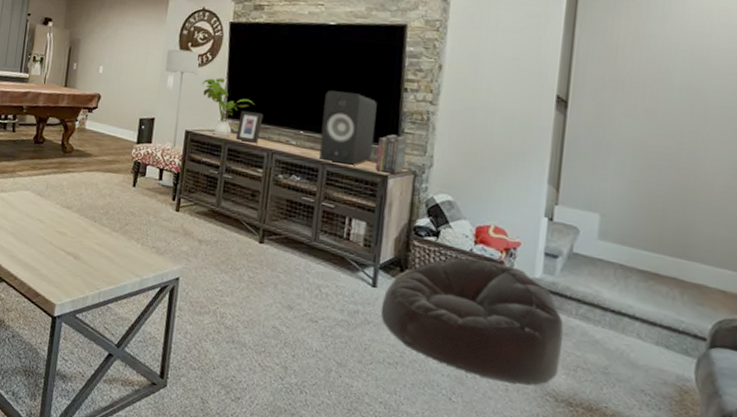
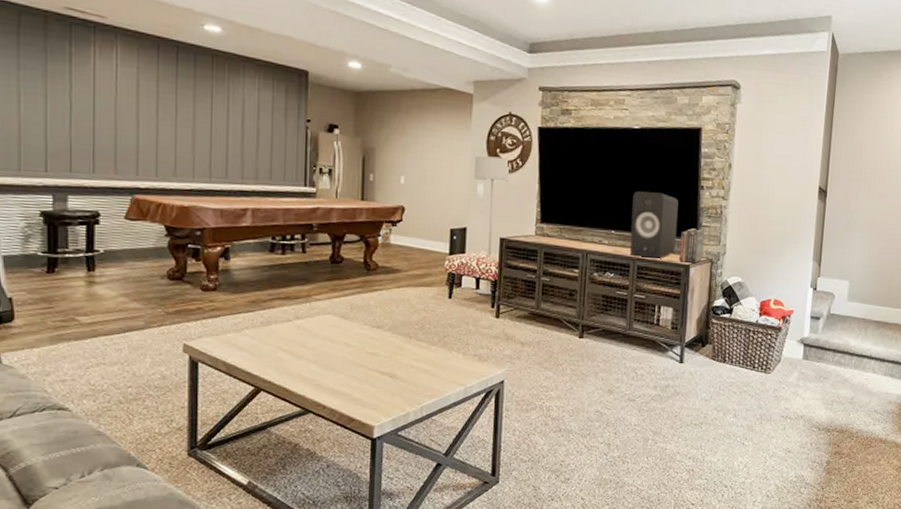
house plant: present [201,78,254,138] -> none [513,183,567,242]
picture frame: present [235,110,264,143] -> none [550,214,577,245]
beanbag: present [381,257,564,385] -> none [687,327,824,422]

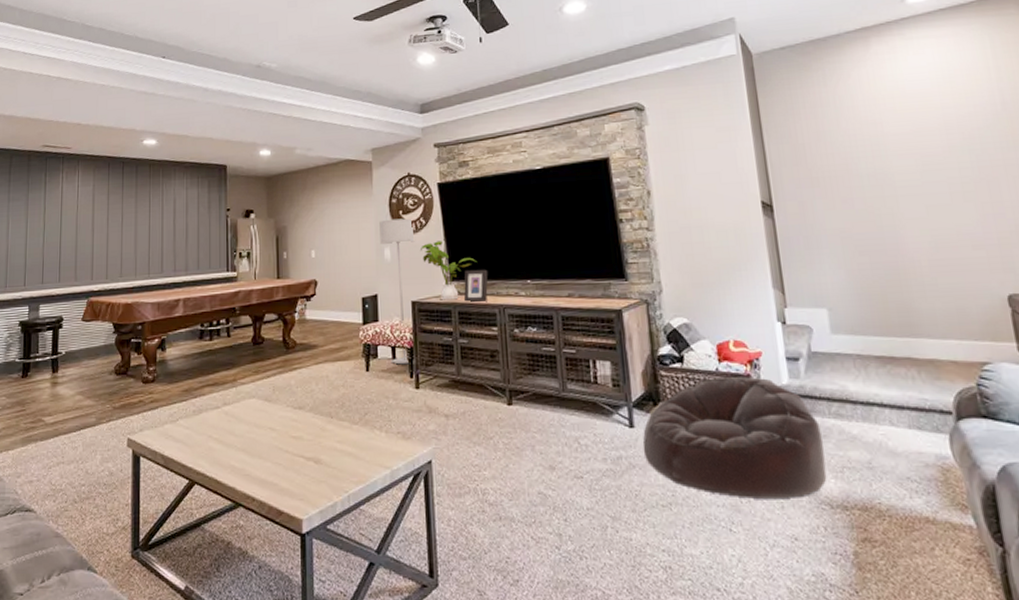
house plant: none [513,183,567,242] -> present [419,241,476,302]
picture frame: none [550,214,577,245] -> present [463,269,488,302]
speaker: present [629,191,679,259] -> none [545,233,603,307]
books: present [679,228,705,263] -> none [605,267,636,307]
beanbag: none [687,327,824,422] -> present [643,376,827,499]

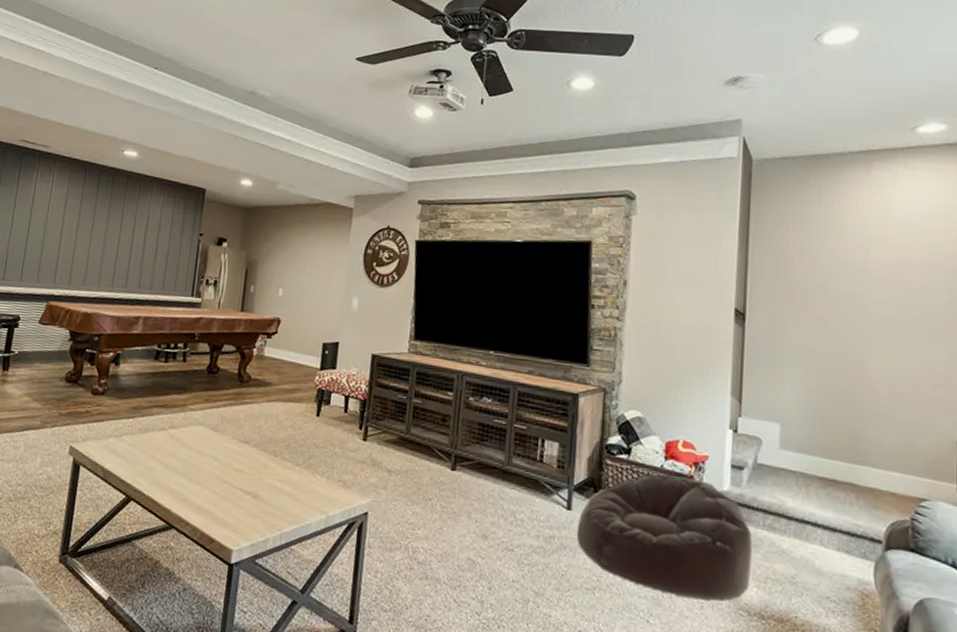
floor lamp: present [379,218,416,365] -> none [342,269,386,416]
house plant: present [419,241,476,302] -> none [387,298,443,361]
picture frame: present [463,269,488,302] -> none [424,331,453,365]

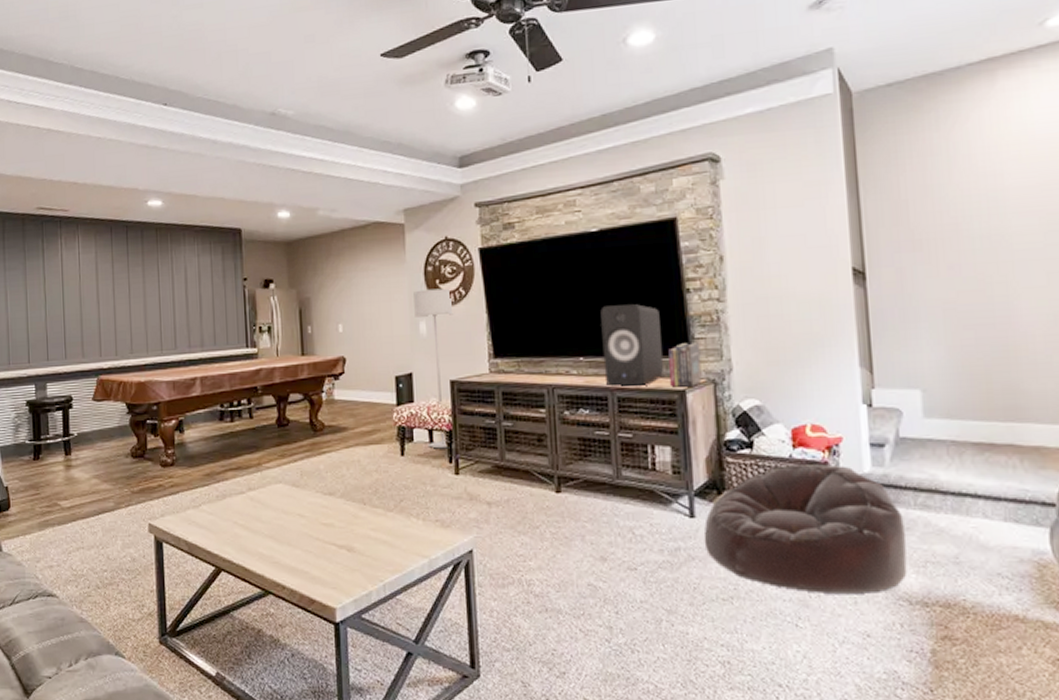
floor lamp: none [342,269,386,416] -> present [413,288,455,449]
speaker: none [509,309,566,386] -> present [600,304,665,388]
books: none [566,352,597,392] -> present [668,342,702,387]

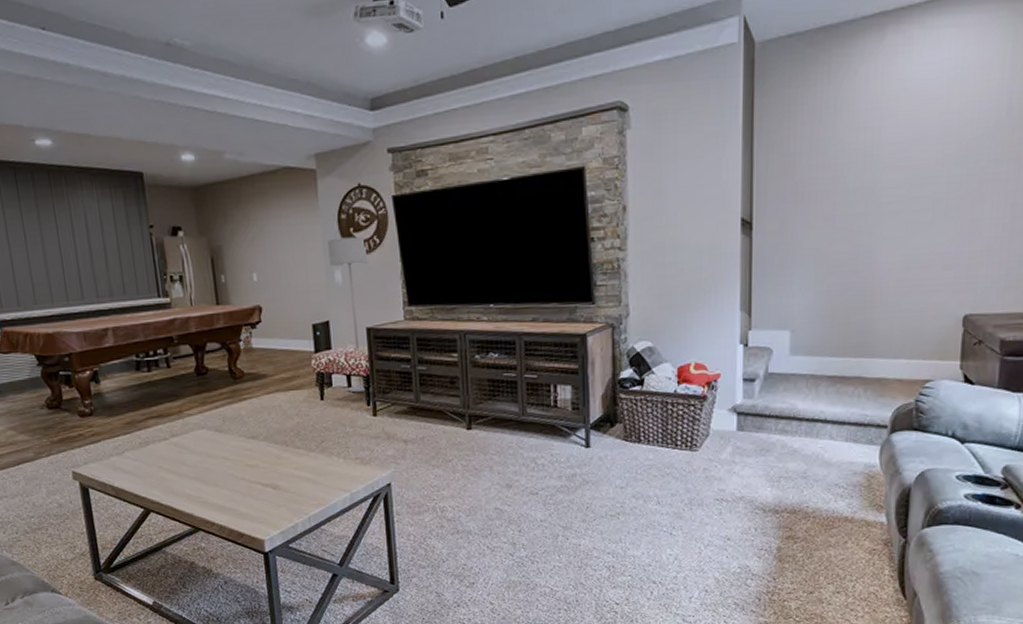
speaker: present [600,304,665,388] -> none [510,253,568,332]
books: present [668,342,702,387] -> none [572,289,602,331]
beanbag: present [704,463,907,593] -> none [597,397,765,507]

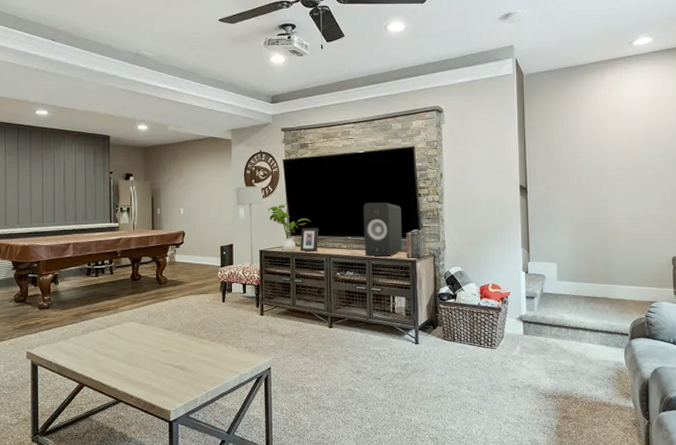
house plant: none [374,262,436,328] -> present [267,204,311,251]
picture frame: none [422,292,449,328] -> present [299,227,319,252]
speaker: none [510,253,568,332] -> present [363,203,403,258]
books: none [572,289,602,331] -> present [406,229,426,258]

